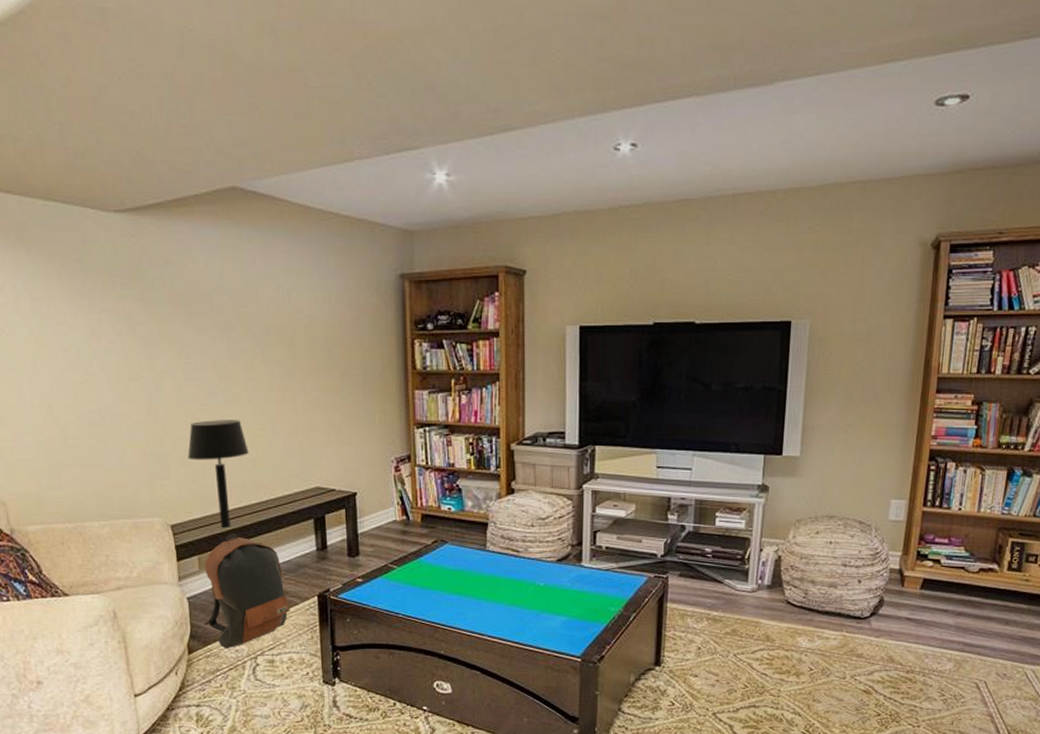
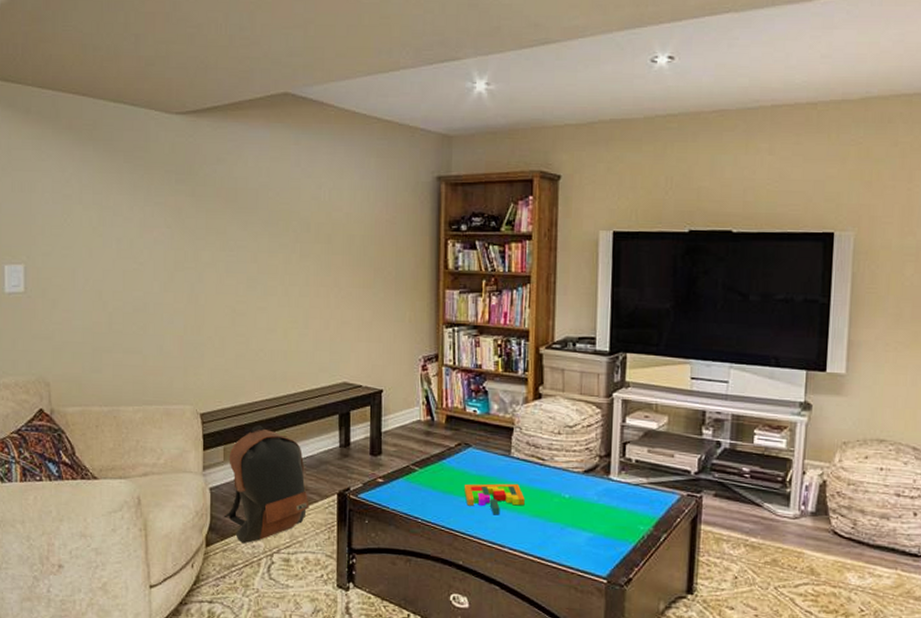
table lamp: present [187,420,249,527] -> none [222,311,281,419]
toy building blocks: none [443,575,501,606] -> present [464,483,525,516]

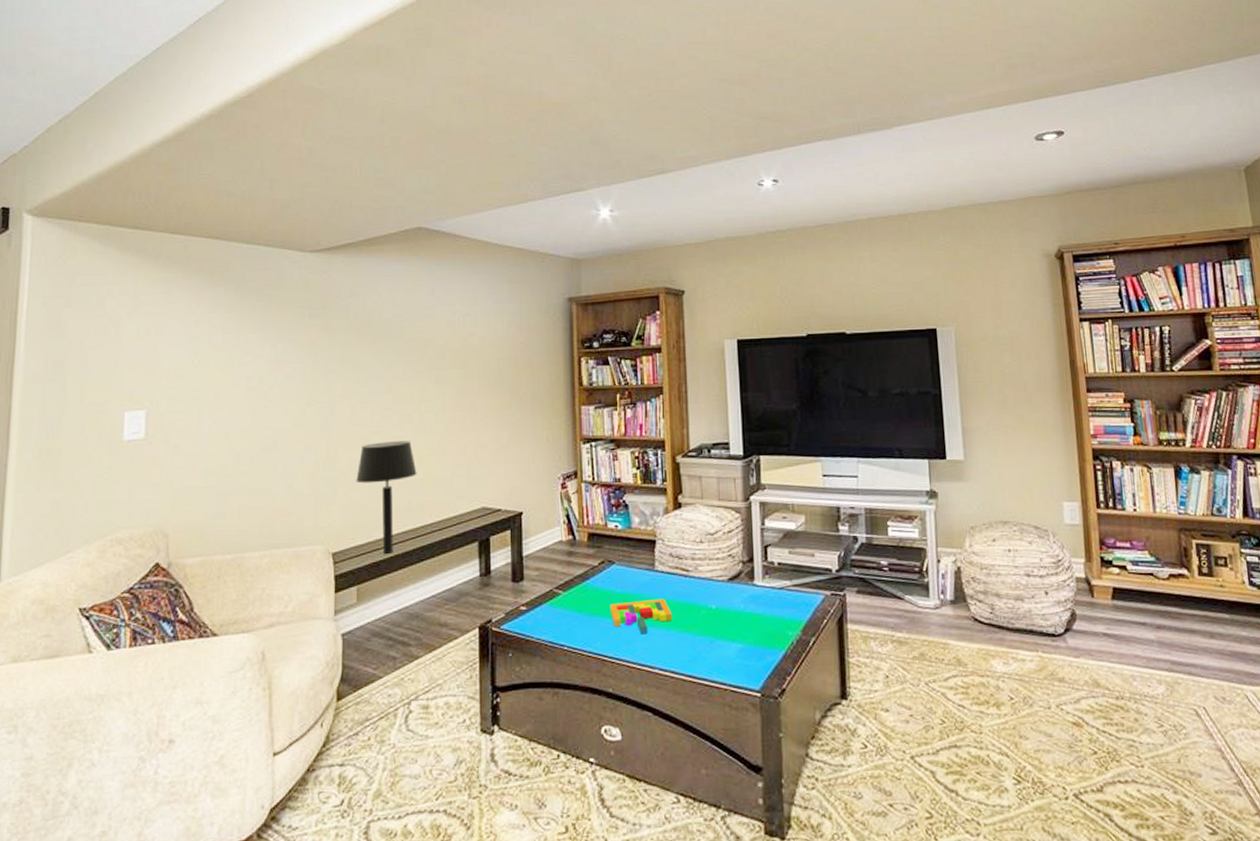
table lamp: none [222,311,281,419] -> present [356,441,417,554]
backpack: present [224,425,309,544] -> none [357,560,449,694]

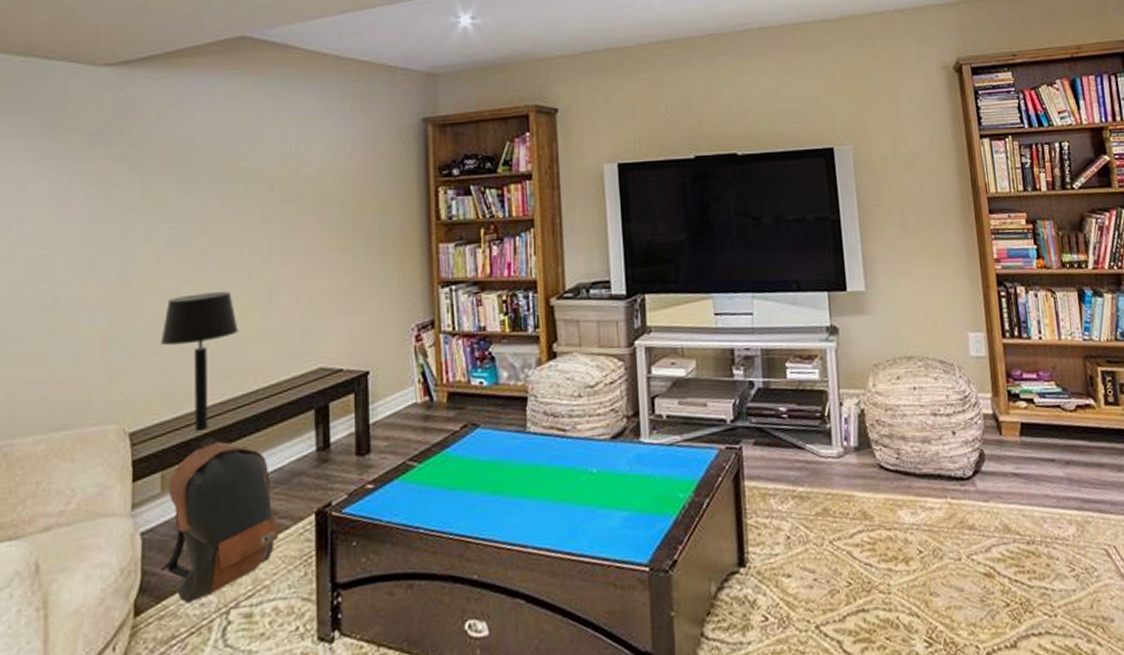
backpack: none [357,560,449,694] -> present [161,437,279,604]
toy building blocks: present [610,598,672,635] -> none [474,464,547,509]

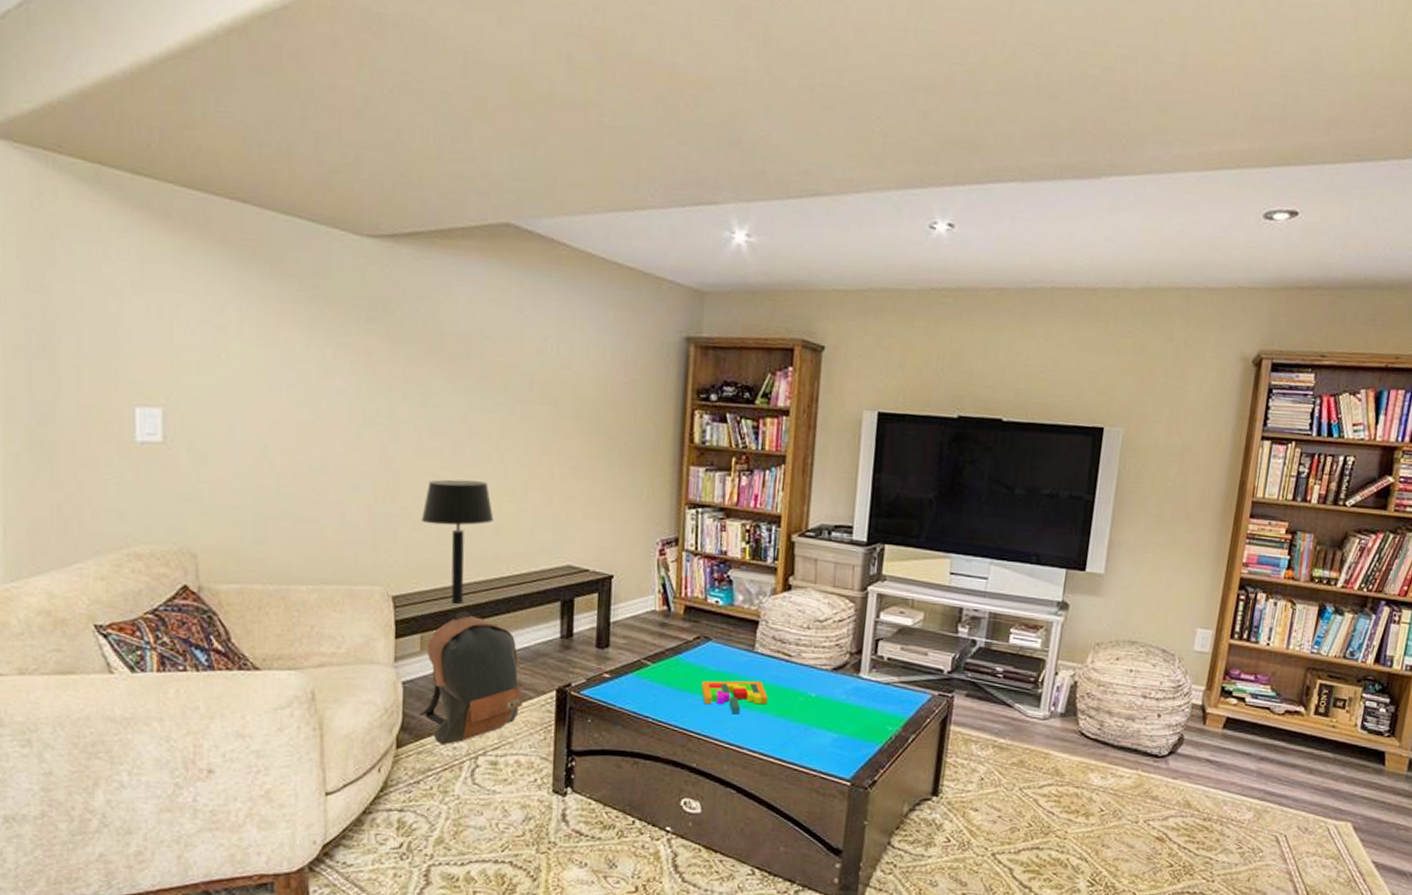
toy building blocks: none [474,464,547,509] -> present [701,680,768,715]

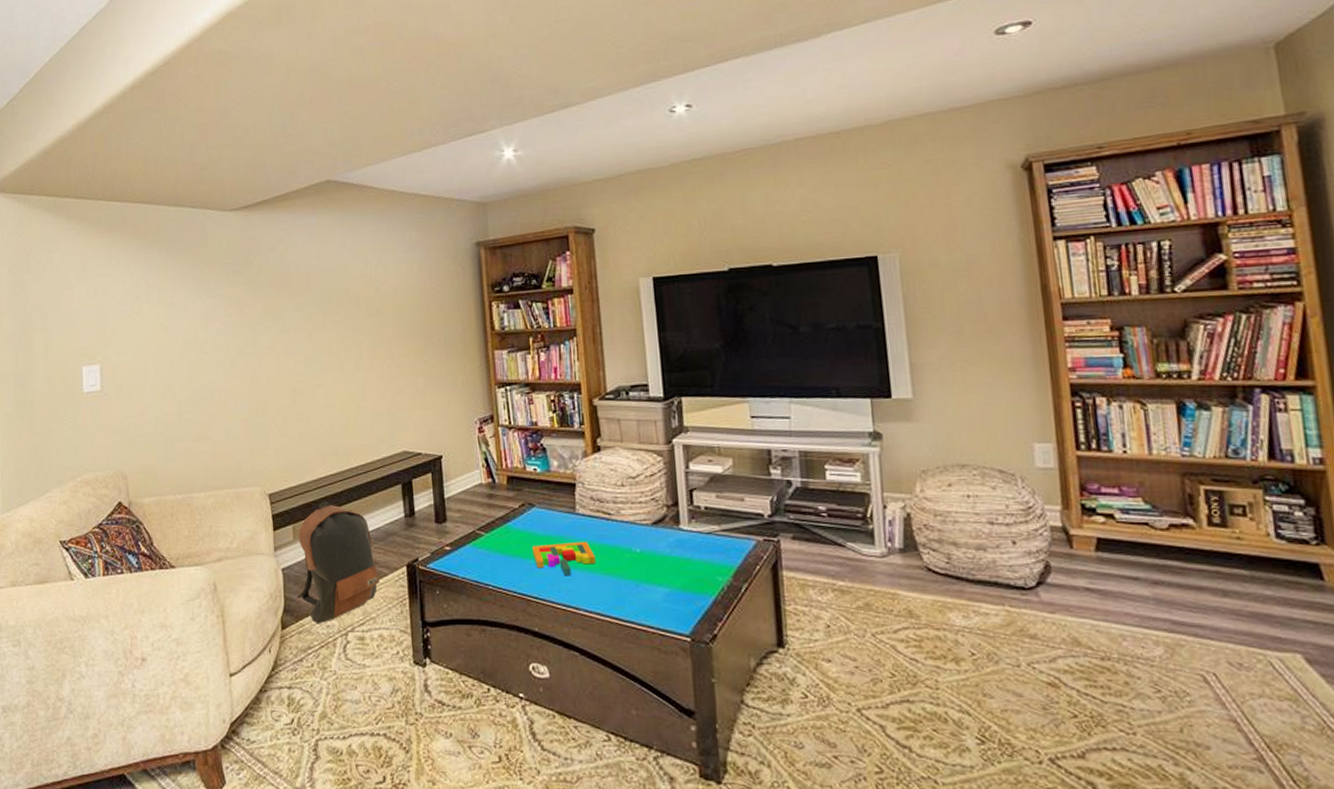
table lamp: present [421,479,494,604] -> none [285,388,341,495]

